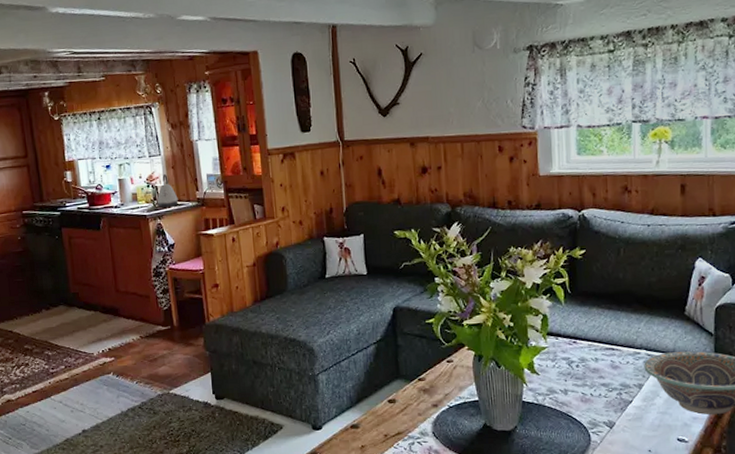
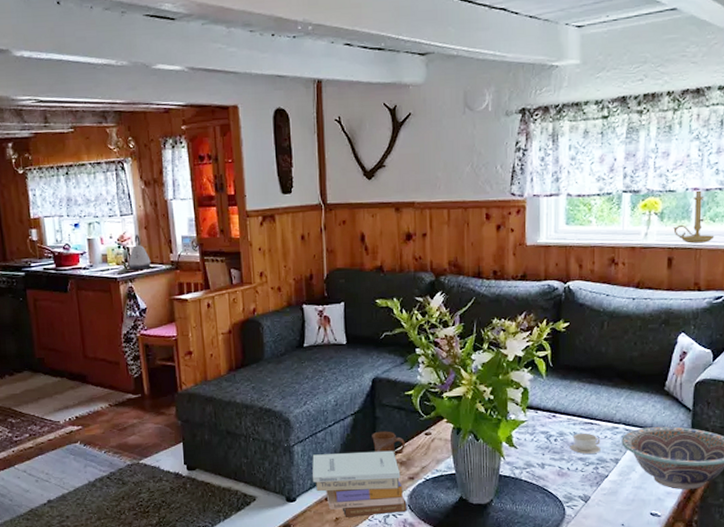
books: none [336,378,432,445] -> present [312,450,407,517]
mug: none [394,359,428,384] -> present [372,431,405,456]
teacup: none [591,358,625,380] -> present [569,432,602,455]
candle holder: none [684,117,727,171] -> present [673,189,715,244]

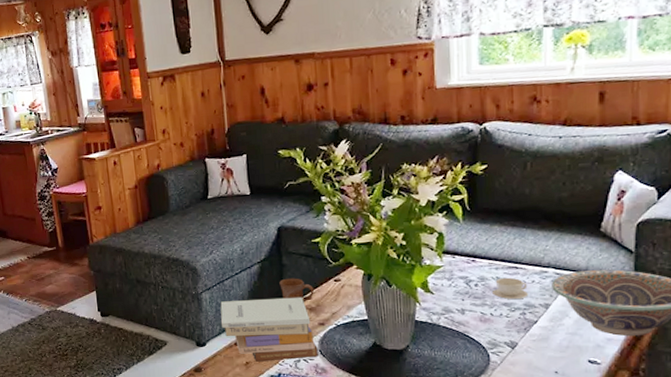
kettle: present [128,234,151,271] -> none [39,100,60,135]
candle holder: present [673,189,715,244] -> none [605,17,655,76]

